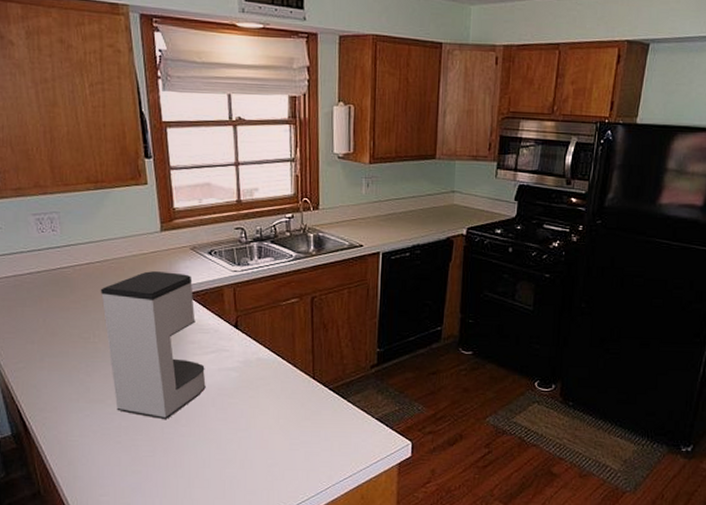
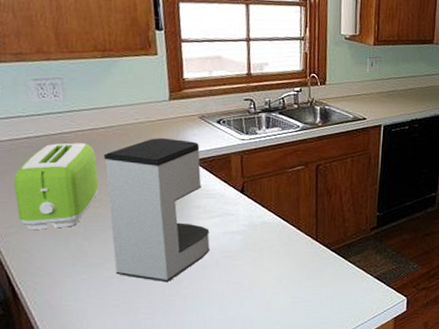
toaster: none [20,277,97,365] -> present [13,143,99,230]

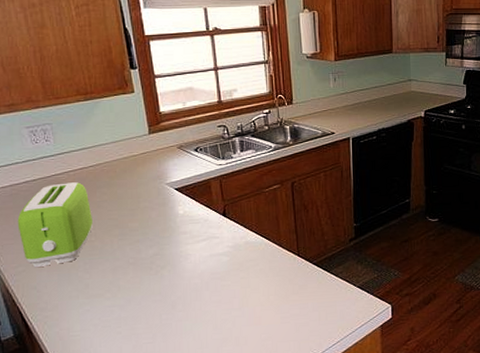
coffee maker: present [103,138,210,281] -> none [94,170,199,307]

